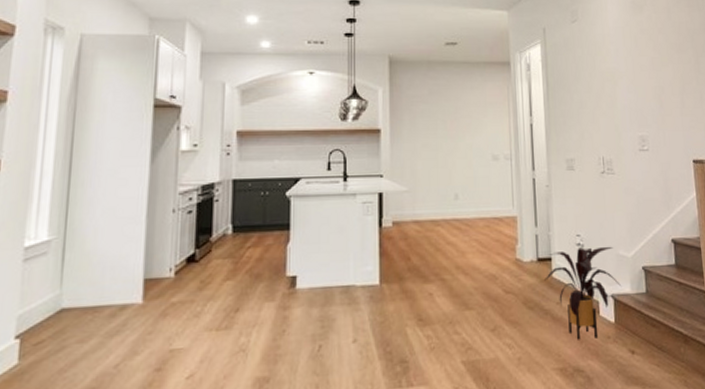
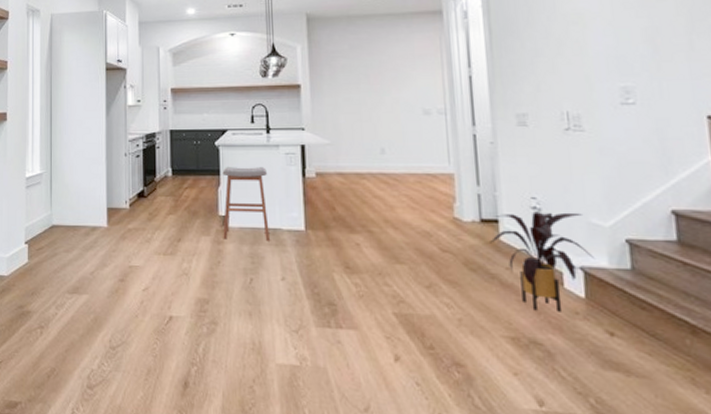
stool: none [290,218,342,304] -> present [222,167,270,241]

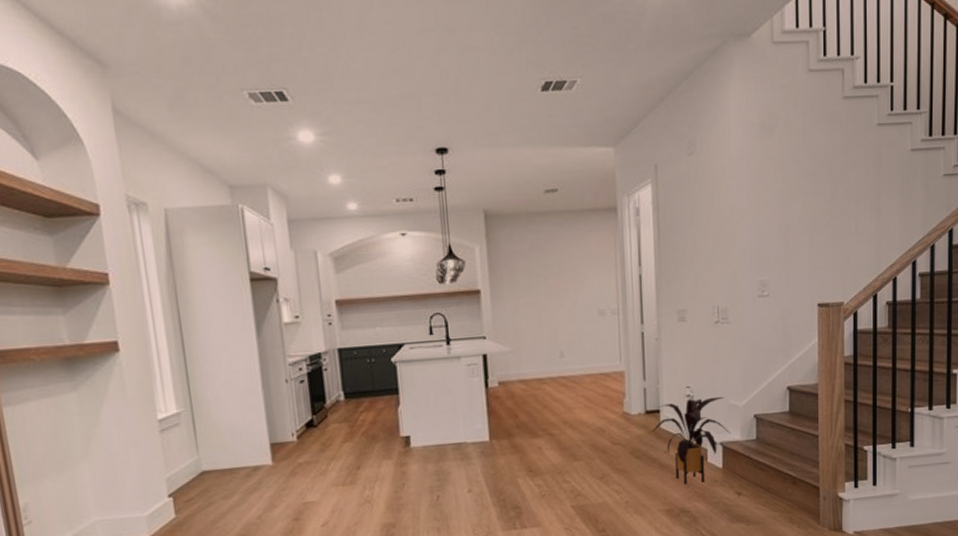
stool: present [222,167,270,241] -> none [401,381,455,461]

